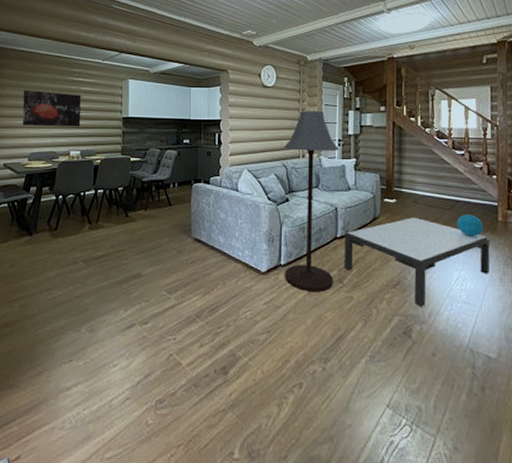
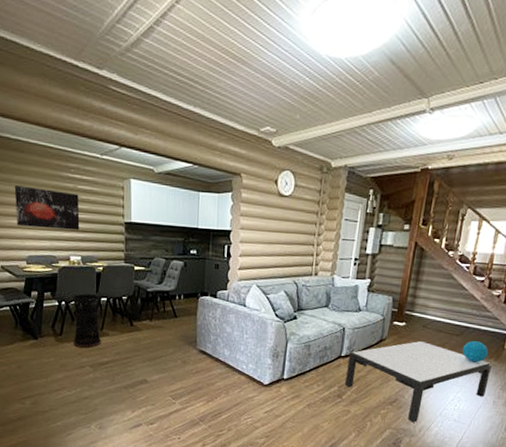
umbrella stand: none [67,186,96,243] -> present [72,293,101,348]
floor lamp: present [283,111,340,293] -> none [286,225,355,405]

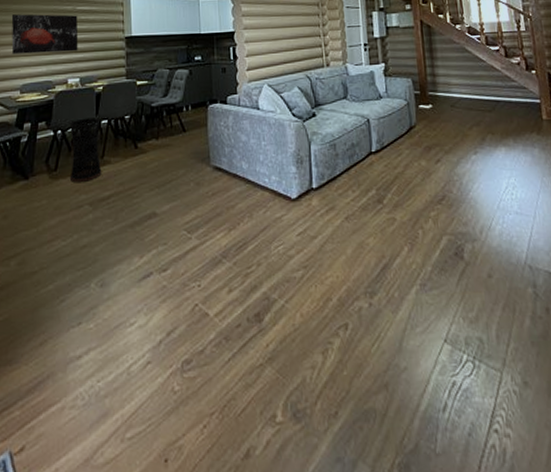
coffee table: present [345,340,492,423] -> none [380,122,540,223]
decorative sphere: present [462,341,489,363] -> none [499,115,529,139]

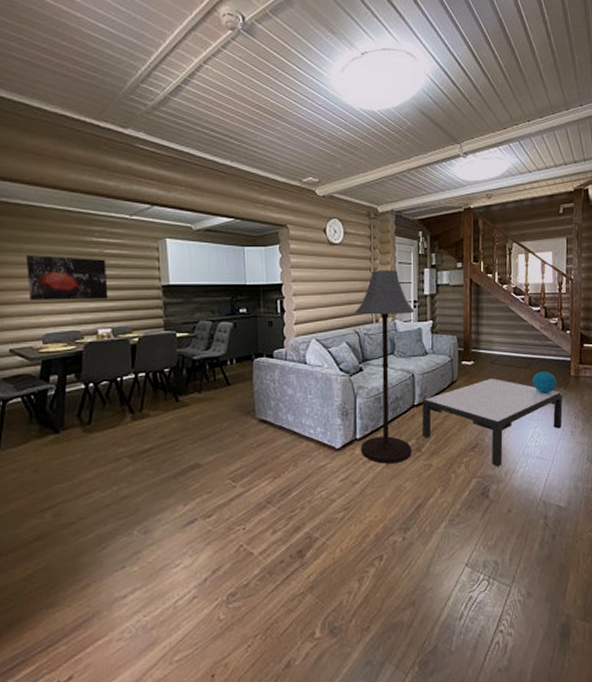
umbrella stand: present [69,117,102,183] -> none [102,370,141,437]
floor lamp: none [305,14,373,217] -> present [354,270,415,464]
coffee table: none [380,122,540,223] -> present [422,378,563,467]
decorative sphere: none [499,115,529,139] -> present [532,371,557,394]

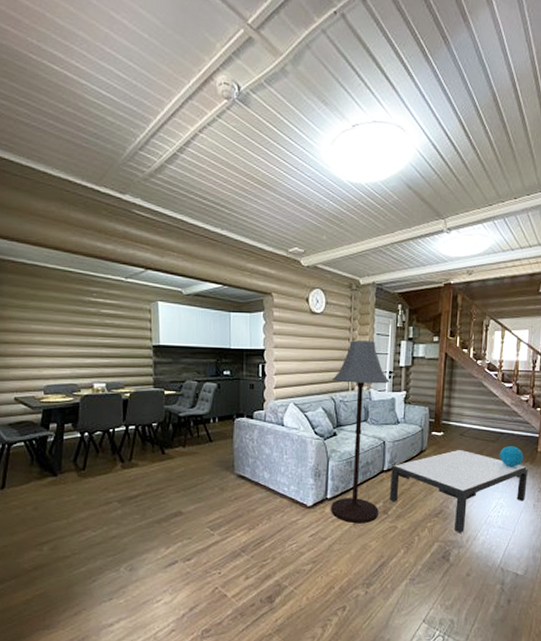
wall art: present [25,255,108,301] -> none [30,312,104,356]

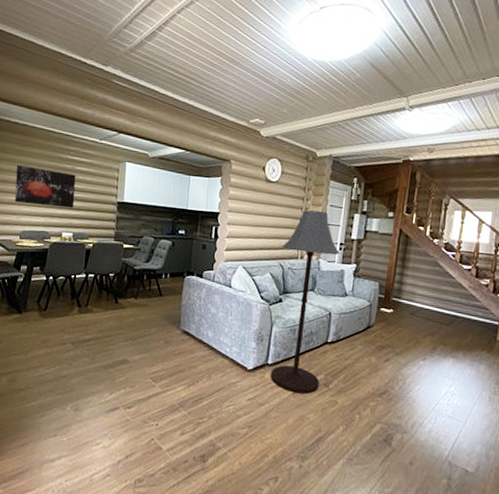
wall art: none [30,312,104,356] -> present [14,165,76,208]
coffee table: present [390,449,528,533] -> none [332,328,485,418]
decorative sphere: present [499,446,524,467] -> none [452,331,481,354]

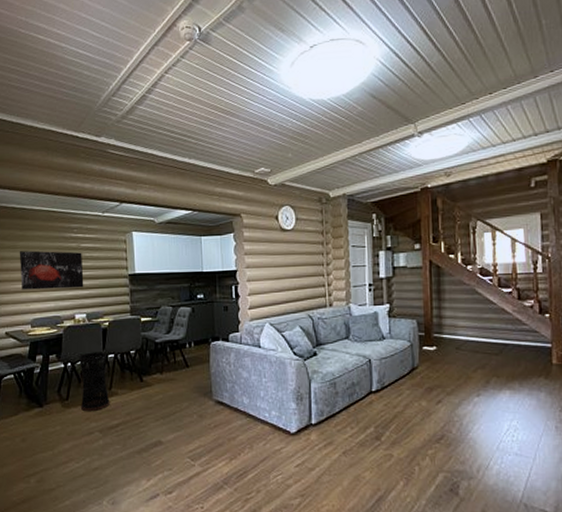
umbrella stand: none [56,269,87,325] -> present [78,352,110,412]
floor lamp: present [271,210,340,394] -> none [307,254,371,452]

